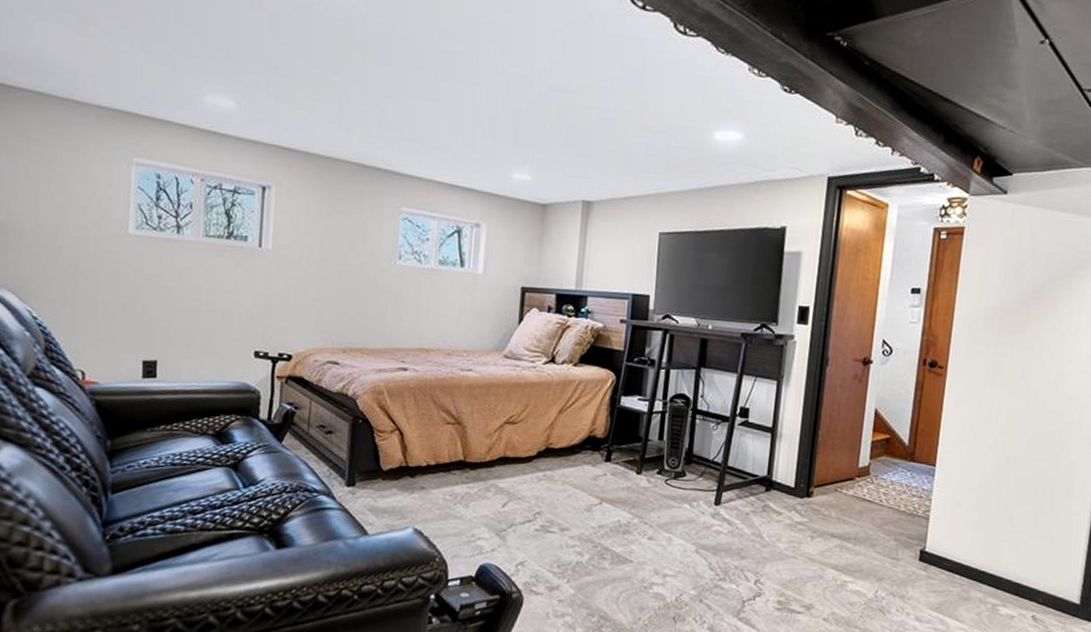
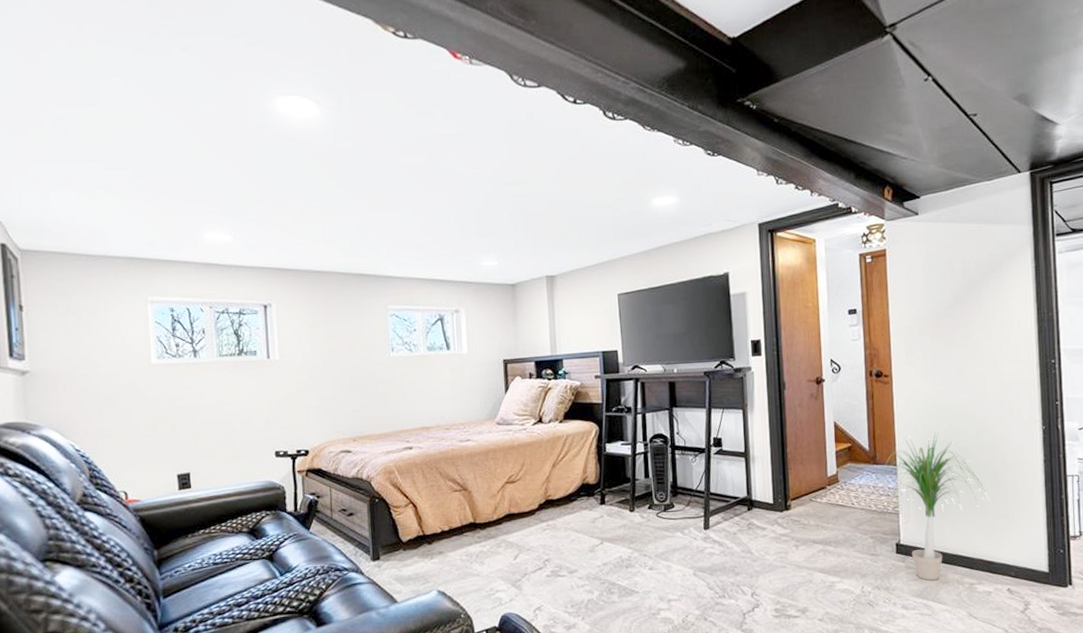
potted plant: none [910,436,1027,596] -> present [876,431,985,581]

